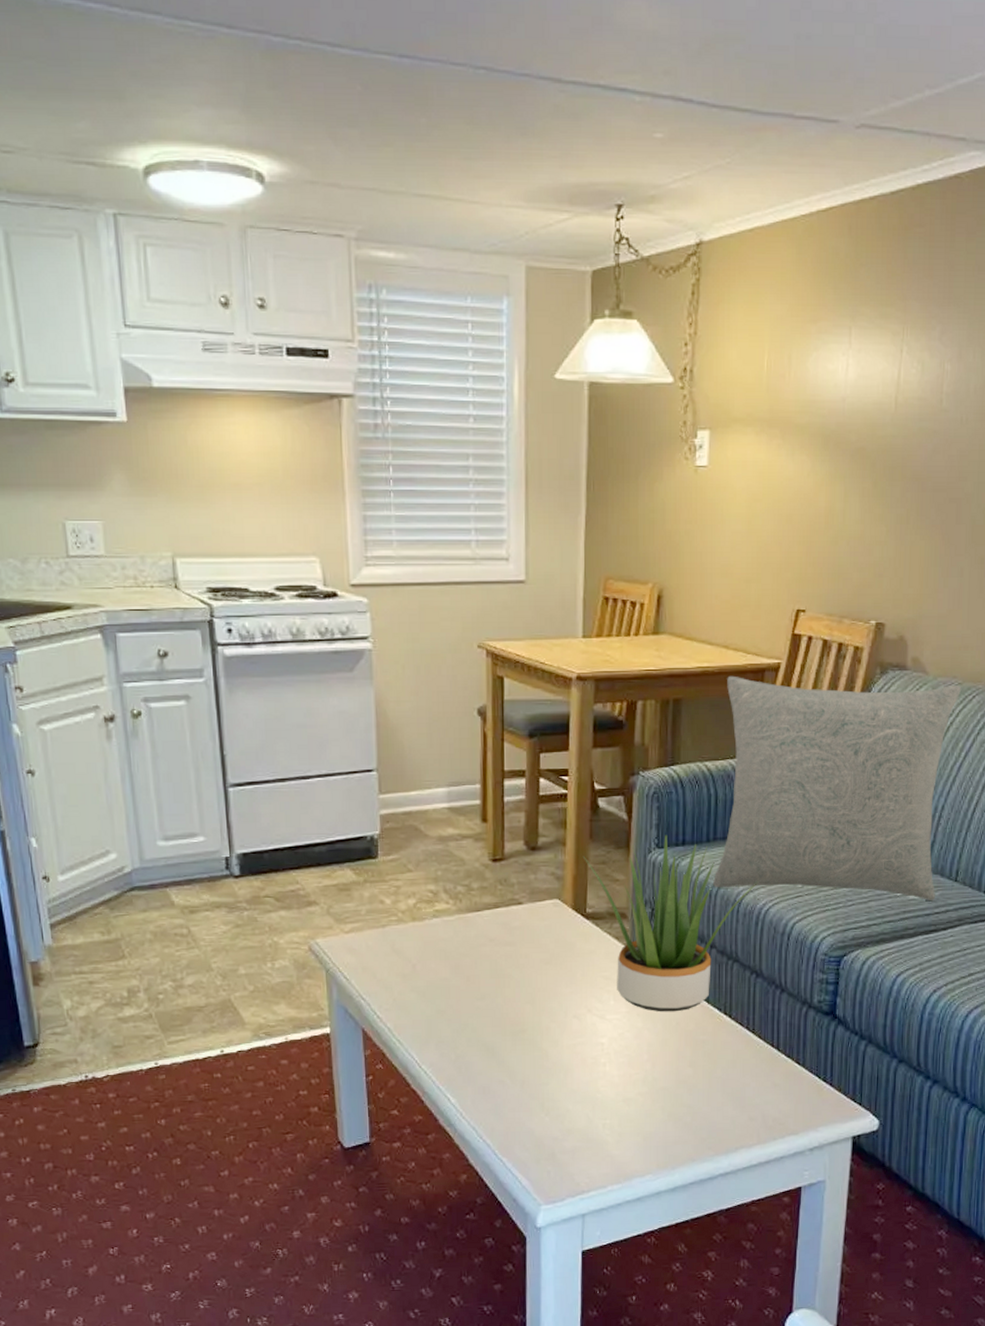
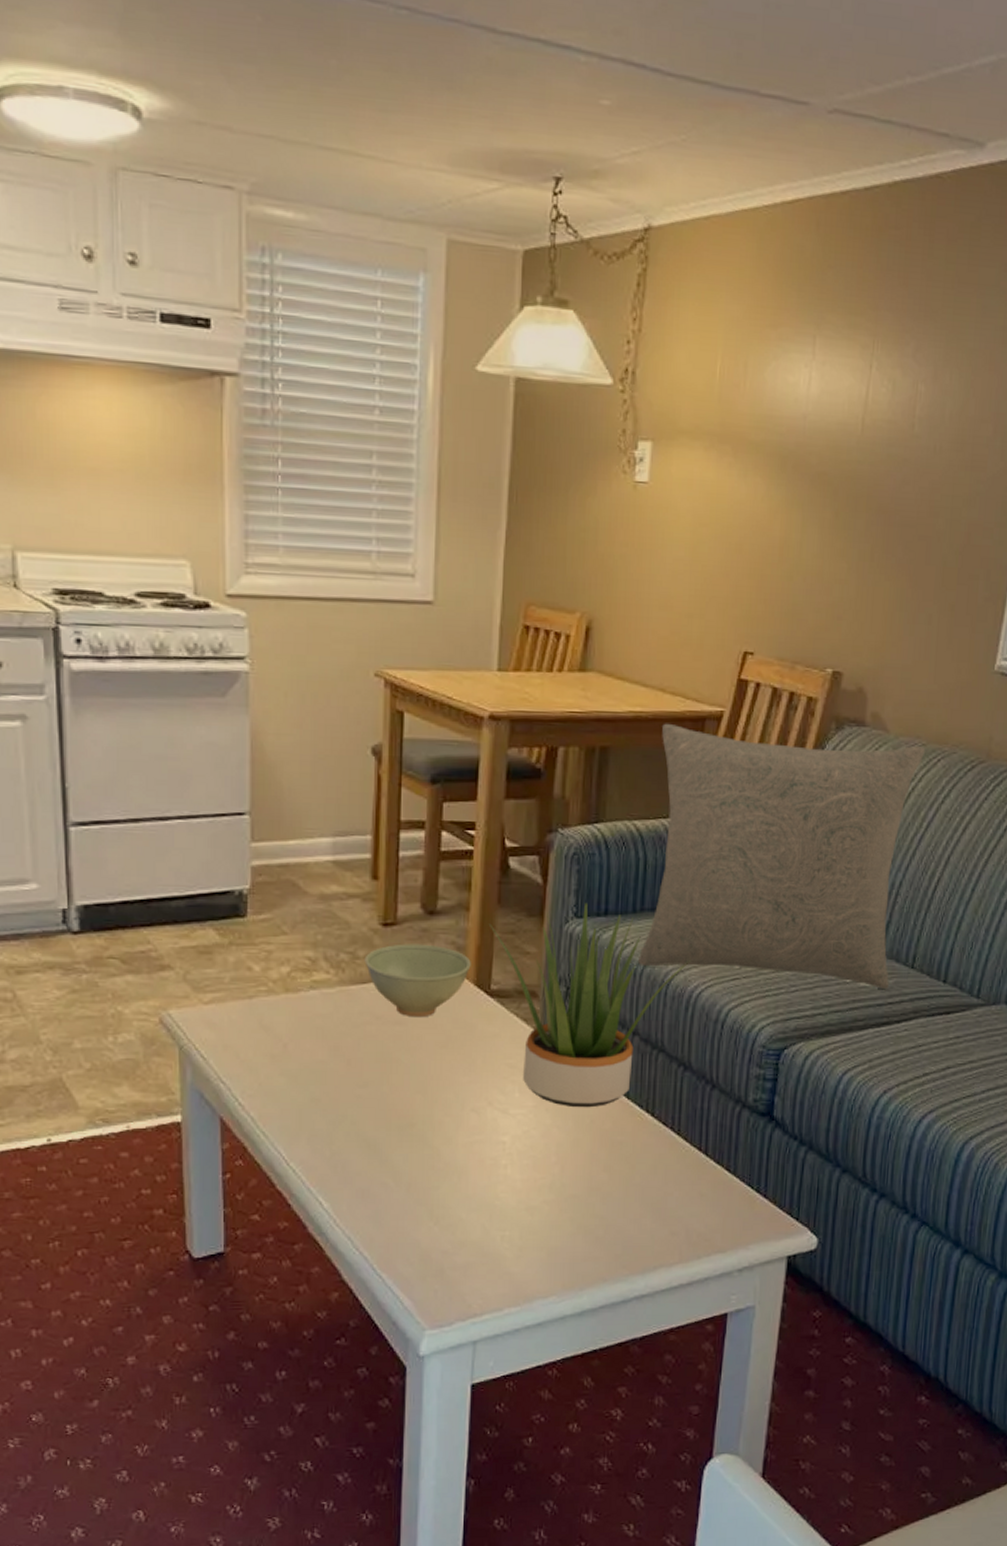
bowl: none [478,876,569,939] -> present [364,944,471,1018]

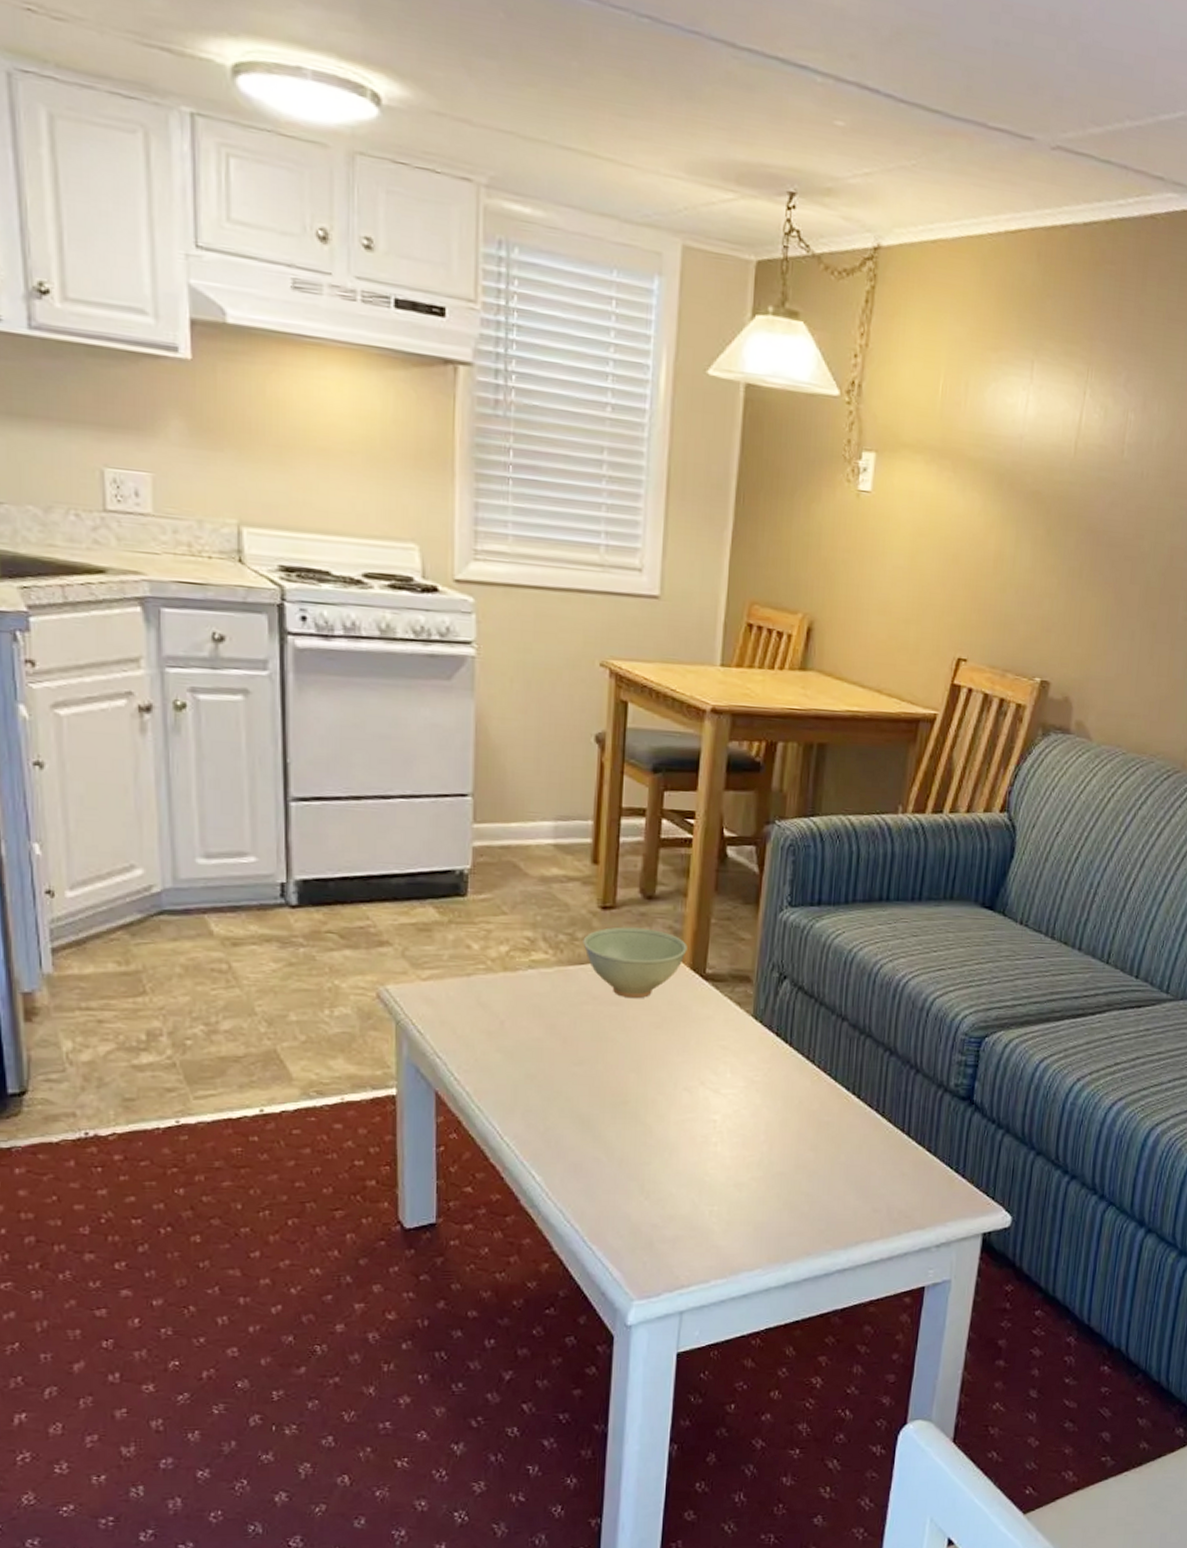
potted plant: present [490,902,691,1108] -> none [706,892,899,1089]
pillow: present [638,723,925,989] -> none [849,723,1125,982]

